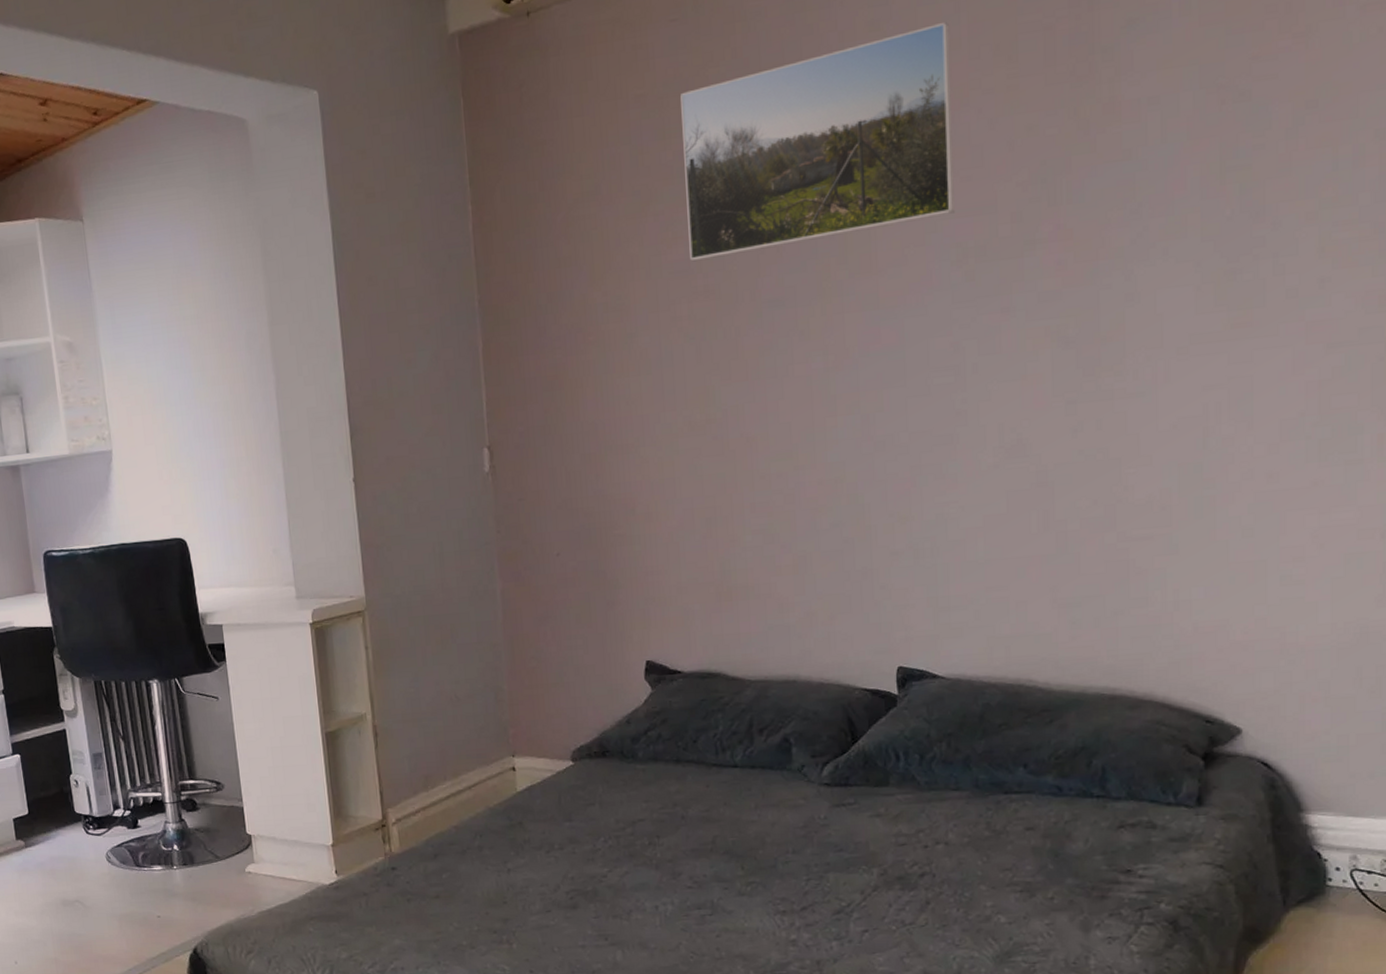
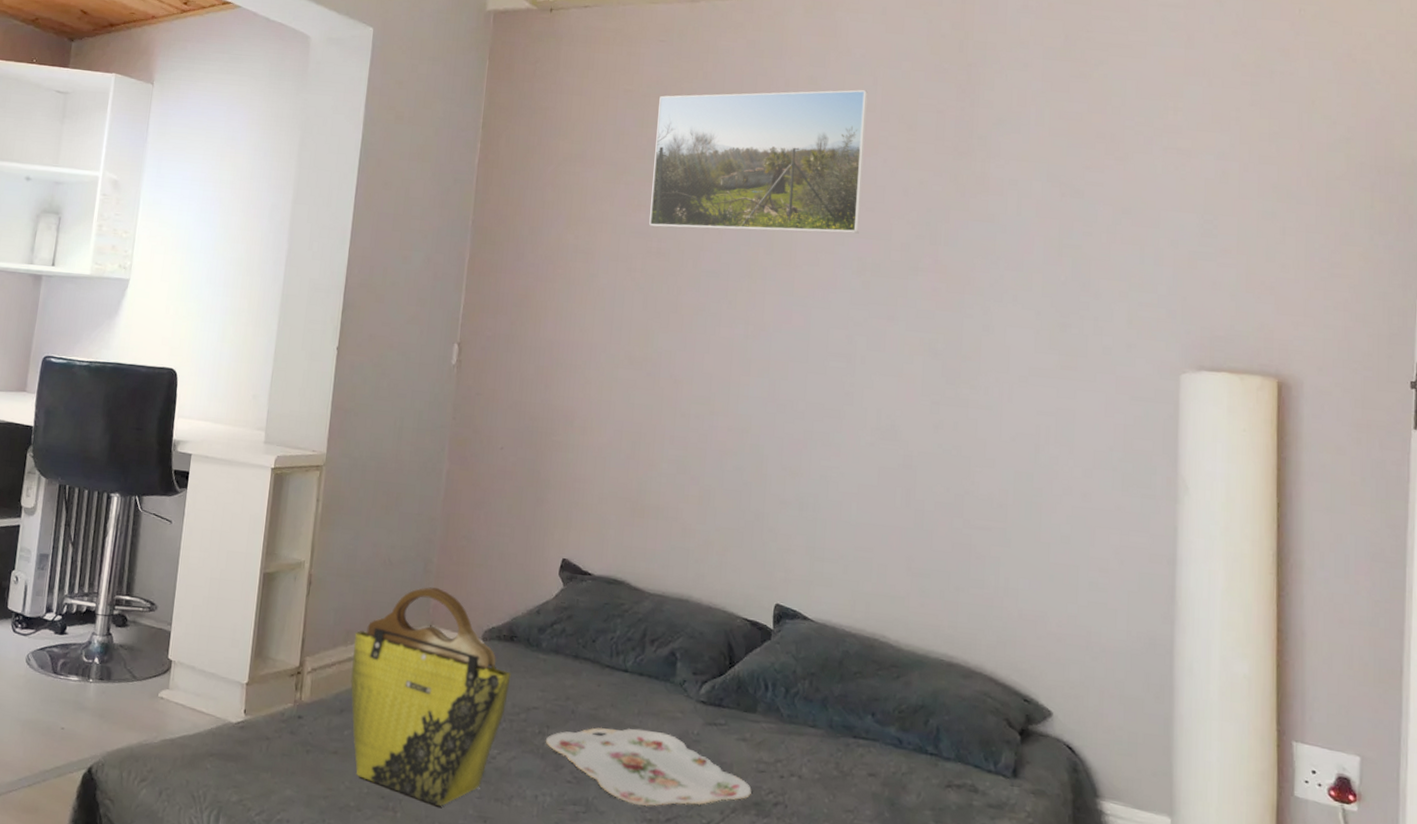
tote bag: none [434,716,610,932] -> present [350,587,511,807]
serving tray: none [657,822,893,900] -> present [545,727,752,806]

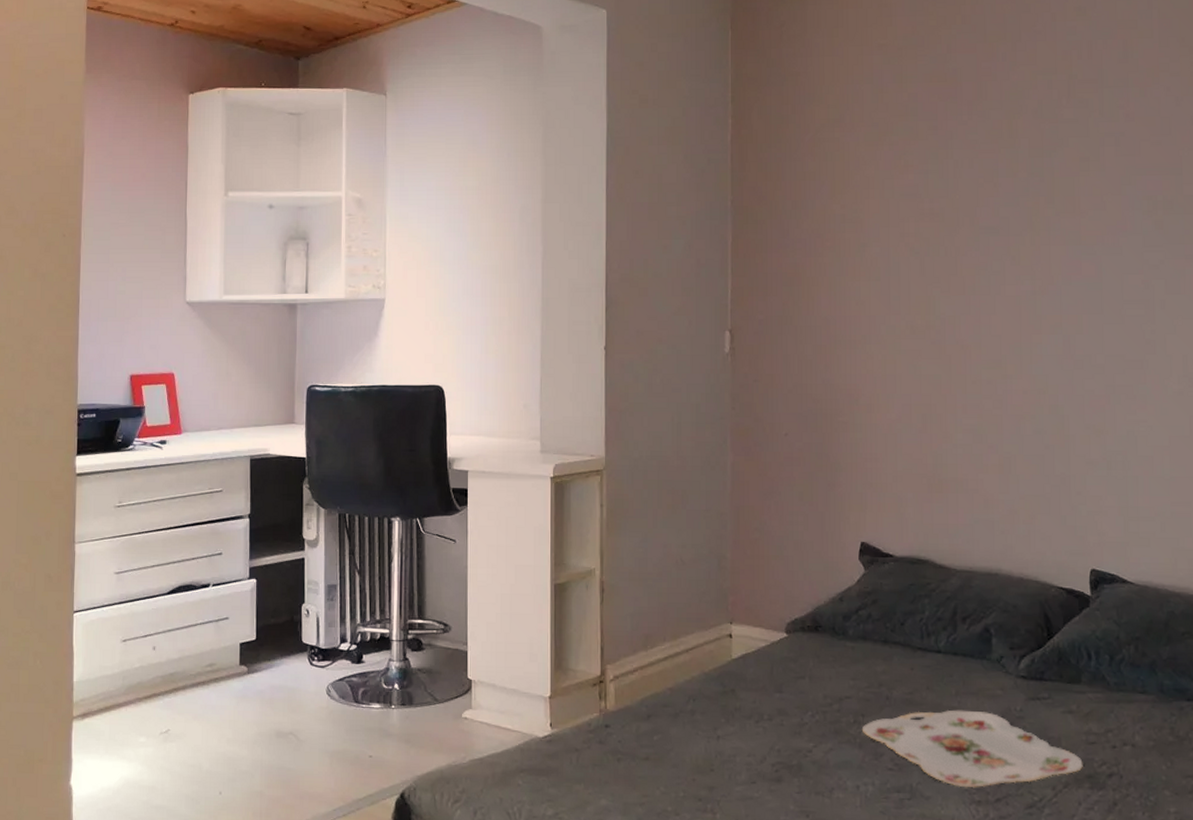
tote bag: present [350,587,511,807] -> none [654,584,819,805]
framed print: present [649,89,869,234] -> none [917,14,1146,188]

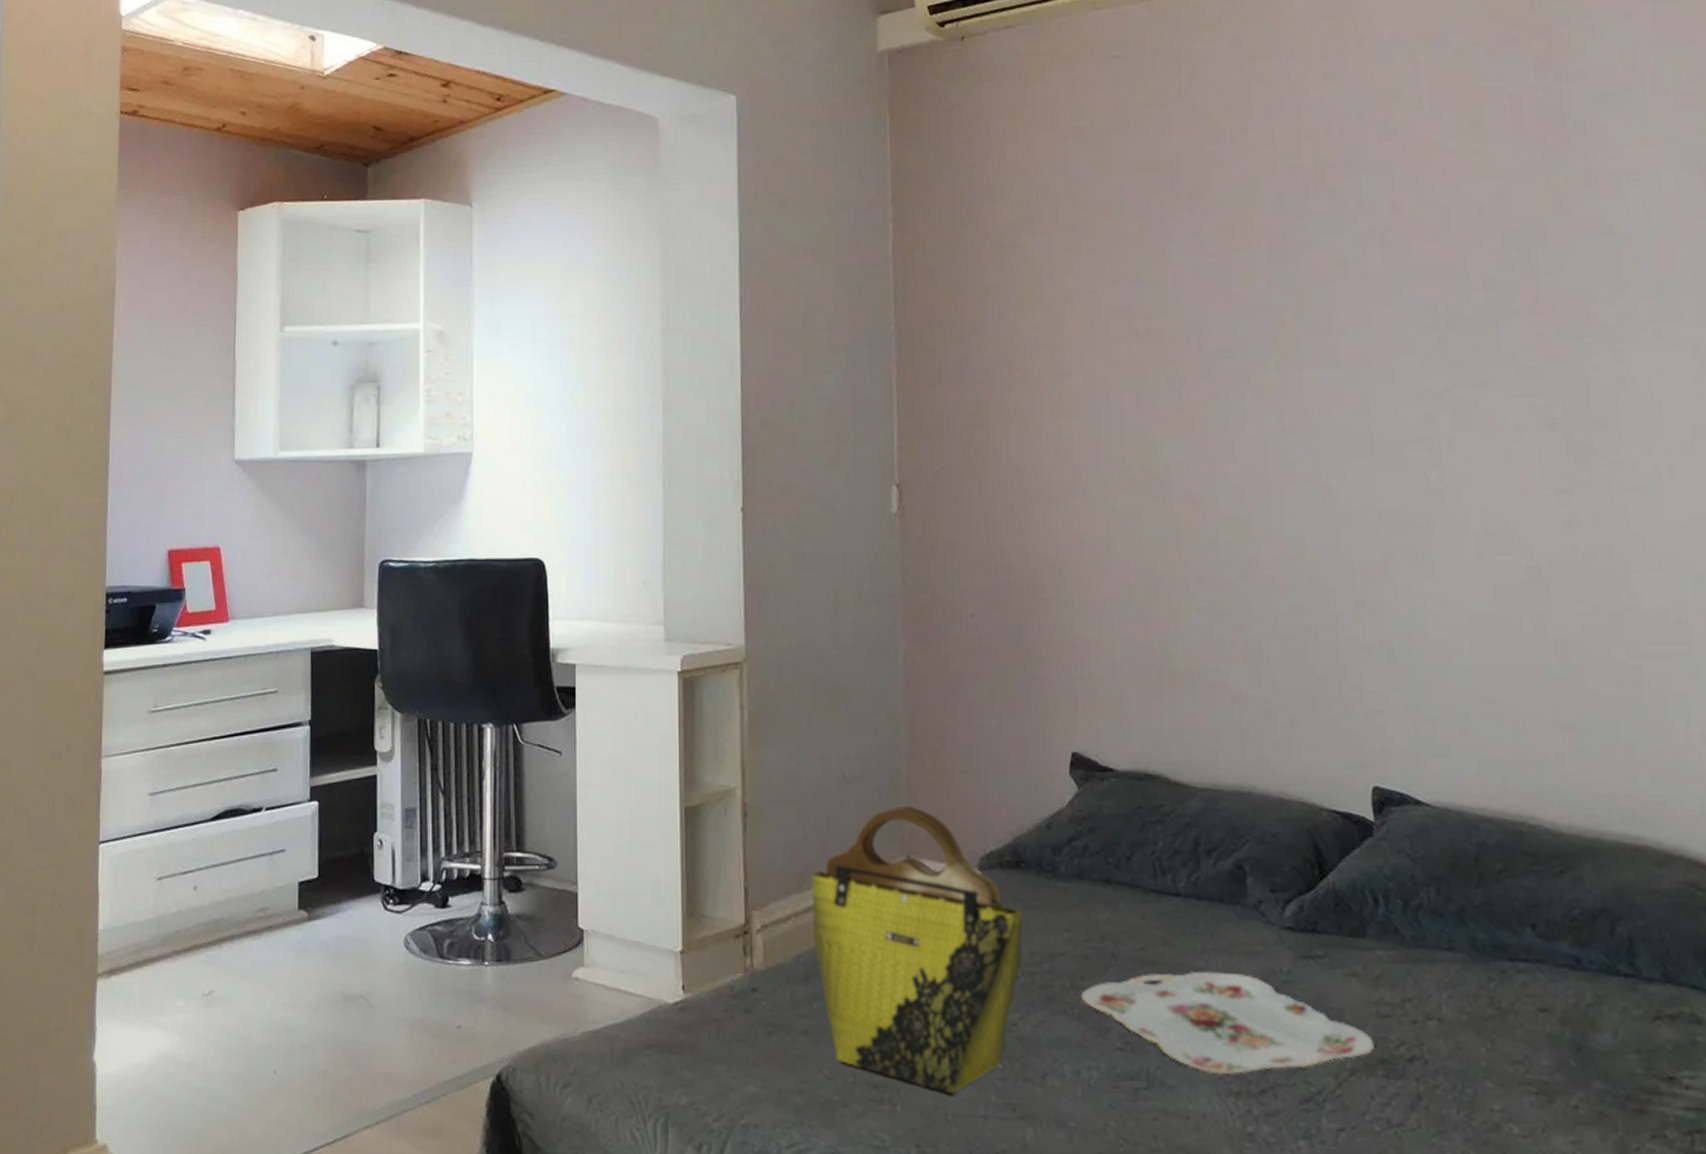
tote bag: none [654,584,819,805] -> present [811,806,1024,1095]

